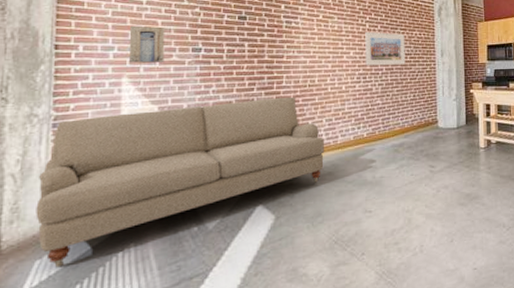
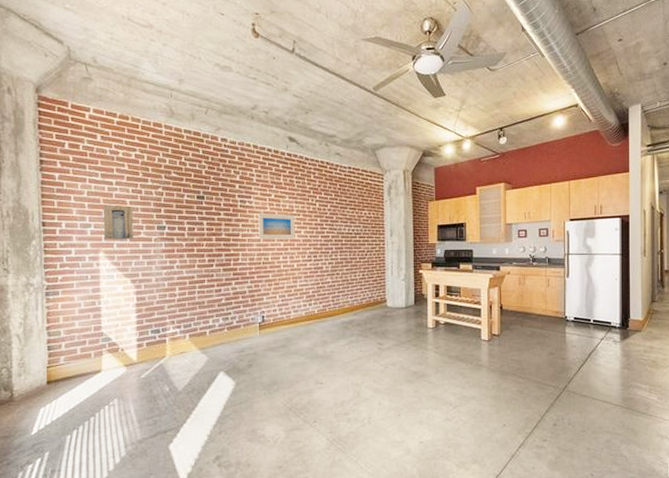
sofa: present [36,96,324,268] -> none [38,273,278,415]
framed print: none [305,33,344,61] -> present [258,212,296,240]
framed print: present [365,31,406,66] -> none [315,210,355,245]

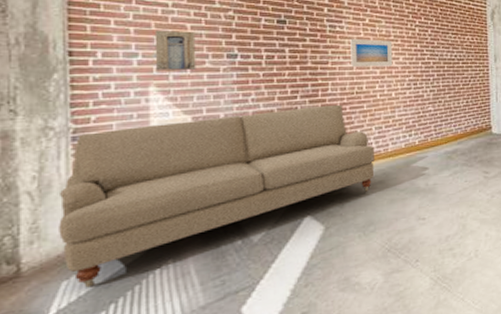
sofa: none [38,273,278,415] -> present [59,104,375,288]

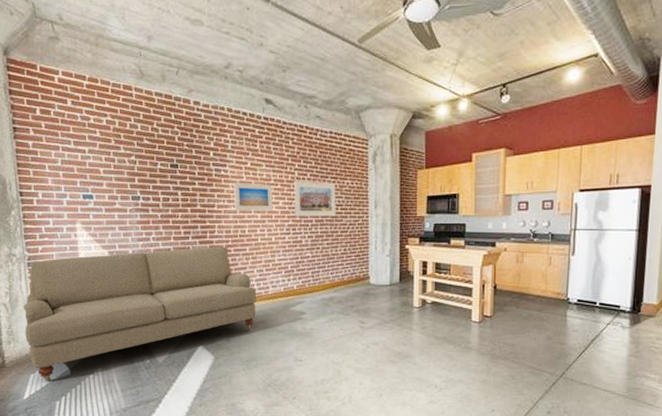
wall art: present [154,30,196,71] -> none [77,174,109,210]
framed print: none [415,36,458,72] -> present [294,180,336,217]

